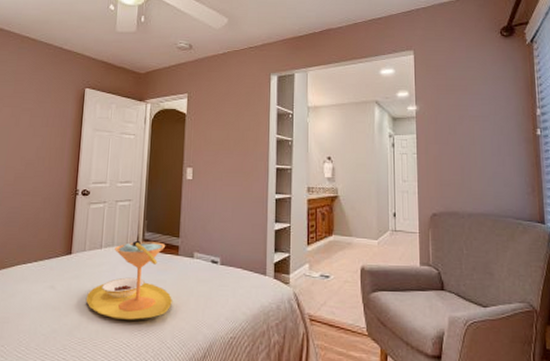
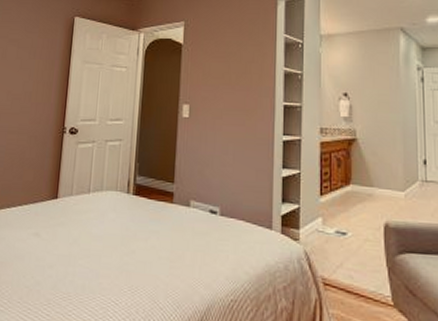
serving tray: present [85,240,172,320] -> none [71,185,166,275]

